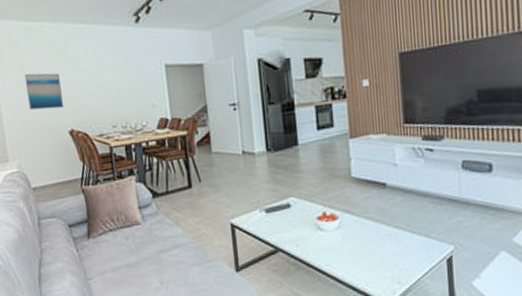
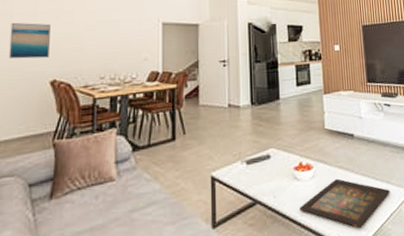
icon panel: none [324,230,429,282] -> present [300,178,390,229]

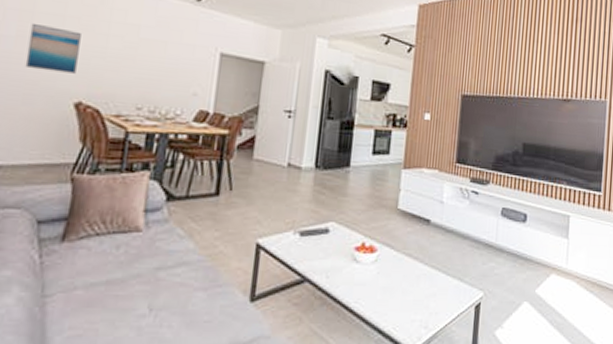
icon panel: present [300,178,390,229] -> none [354,267,461,326]

